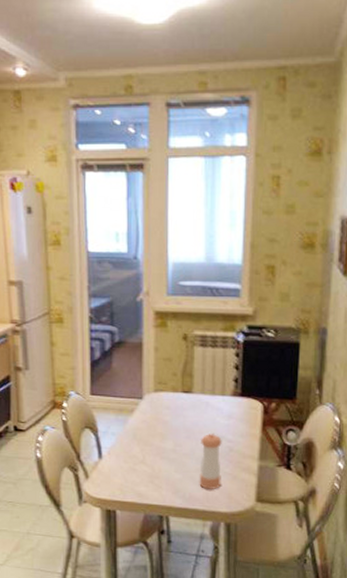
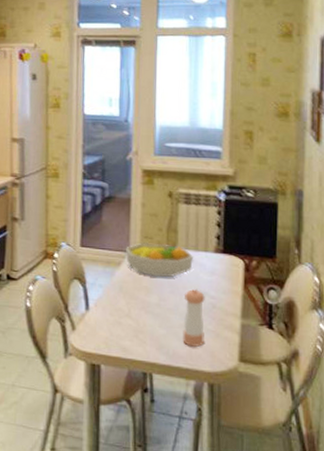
fruit bowl: none [138,388,211,423] -> present [125,242,194,278]

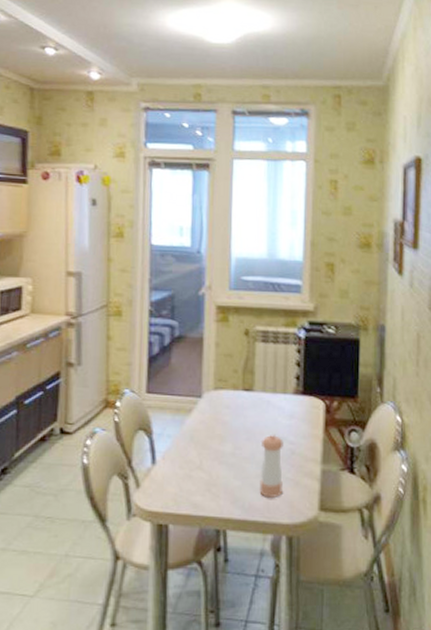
fruit bowl: present [125,242,194,278] -> none [196,386,272,424]

